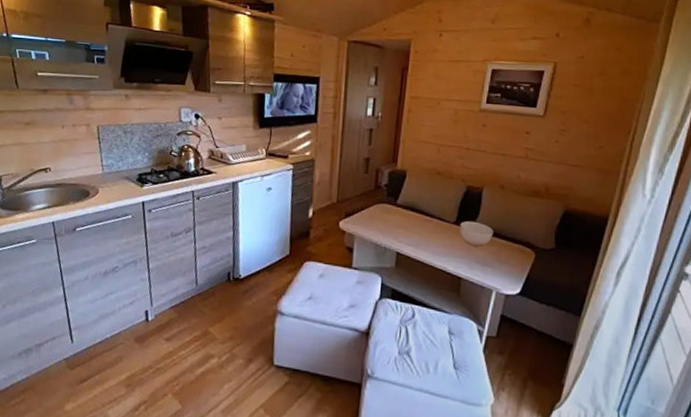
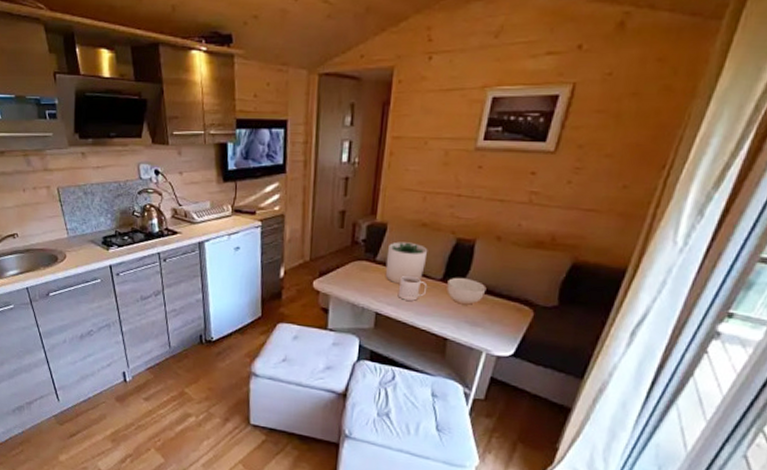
planter: none [405,187,443,226] -> present [385,241,428,284]
mug: none [416,217,443,242] -> present [397,275,428,301]

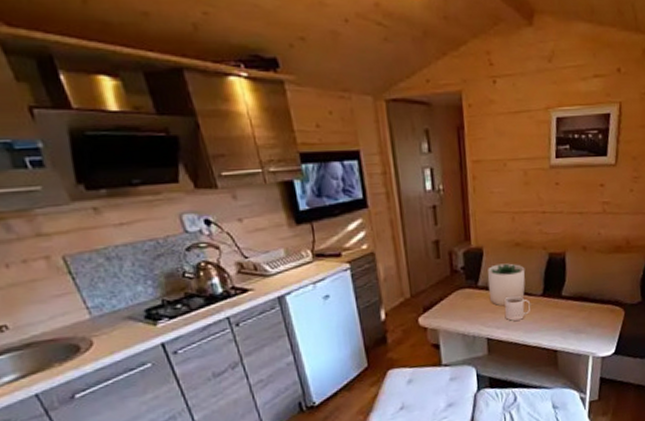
bowl: present [447,277,487,305] -> none [548,289,582,315]

